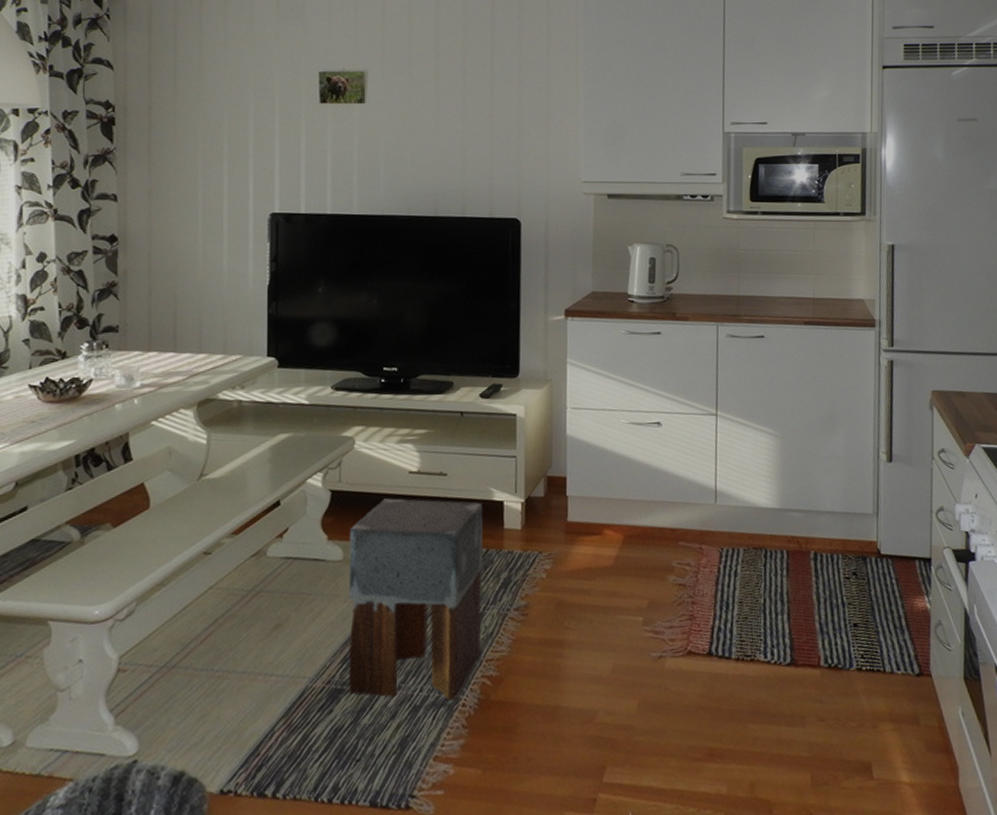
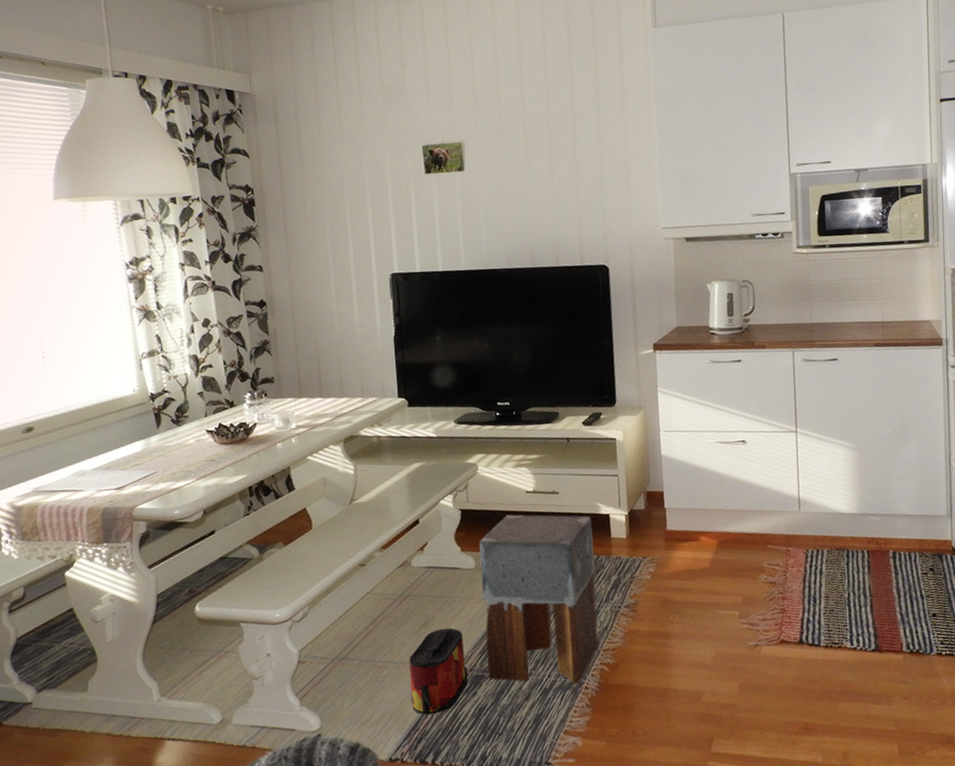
bag: none [254,631,325,737] -> present [409,627,469,715]

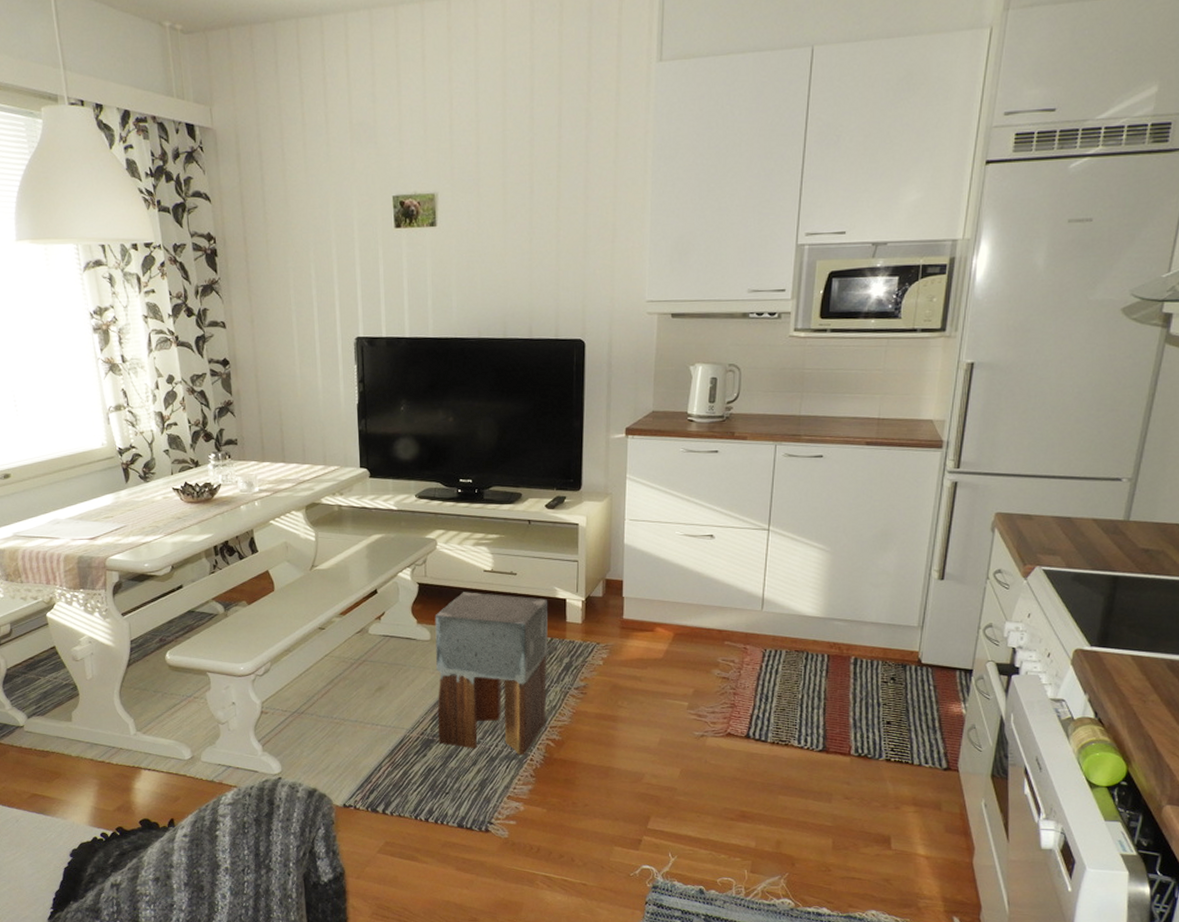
bag: present [409,627,469,715] -> none [364,694,419,770]

